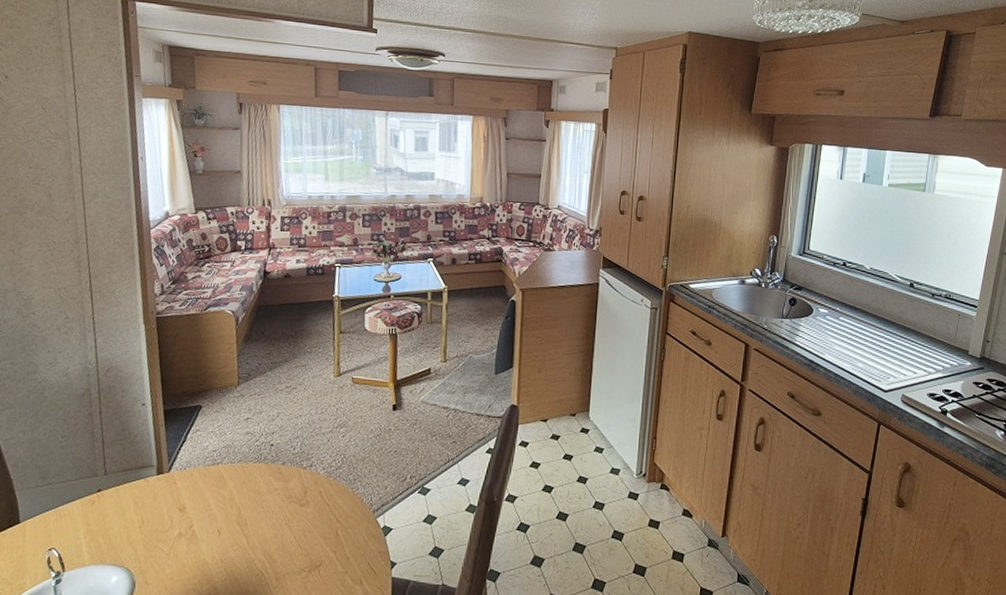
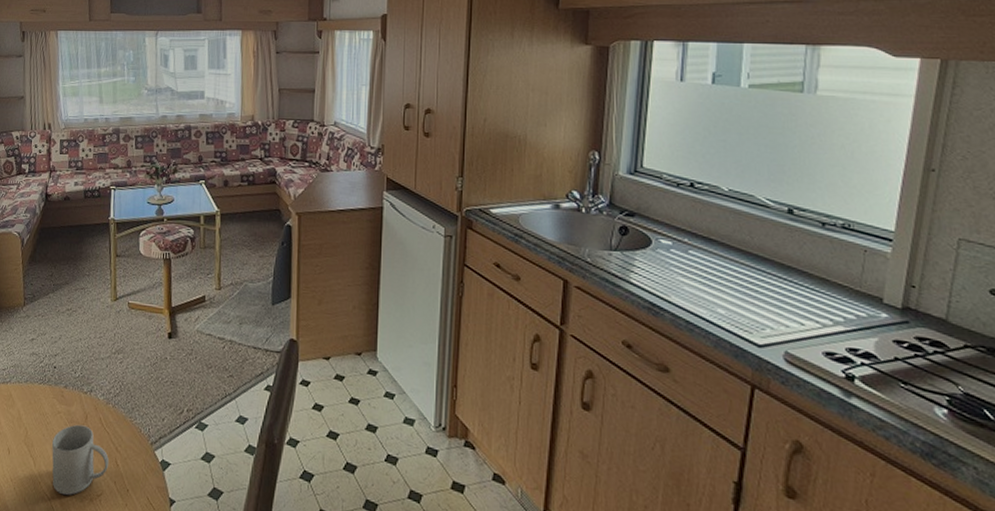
mug: none [267,499,330,569] -> present [51,424,110,495]

